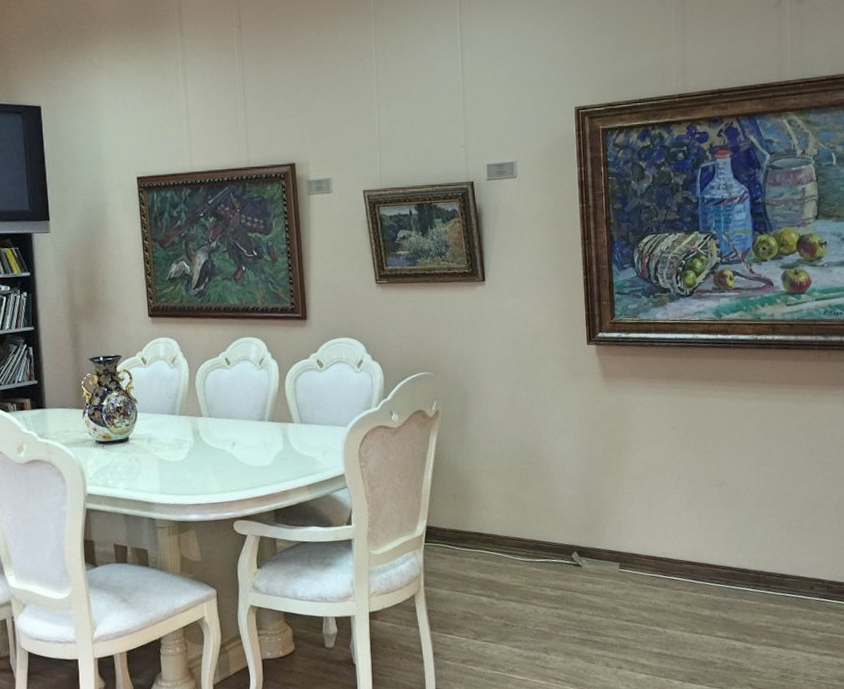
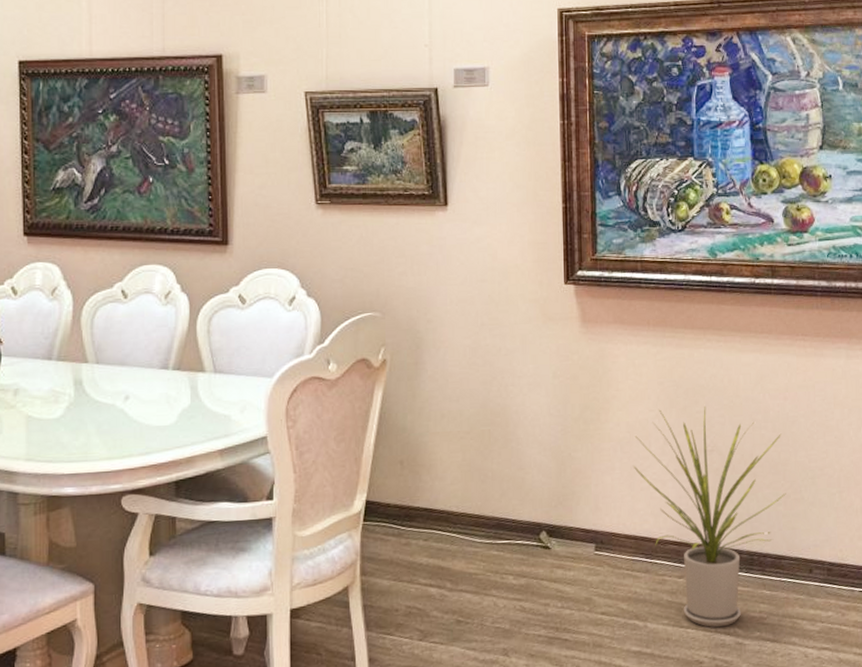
house plant: none [652,447,789,634] -> present [634,407,786,628]

